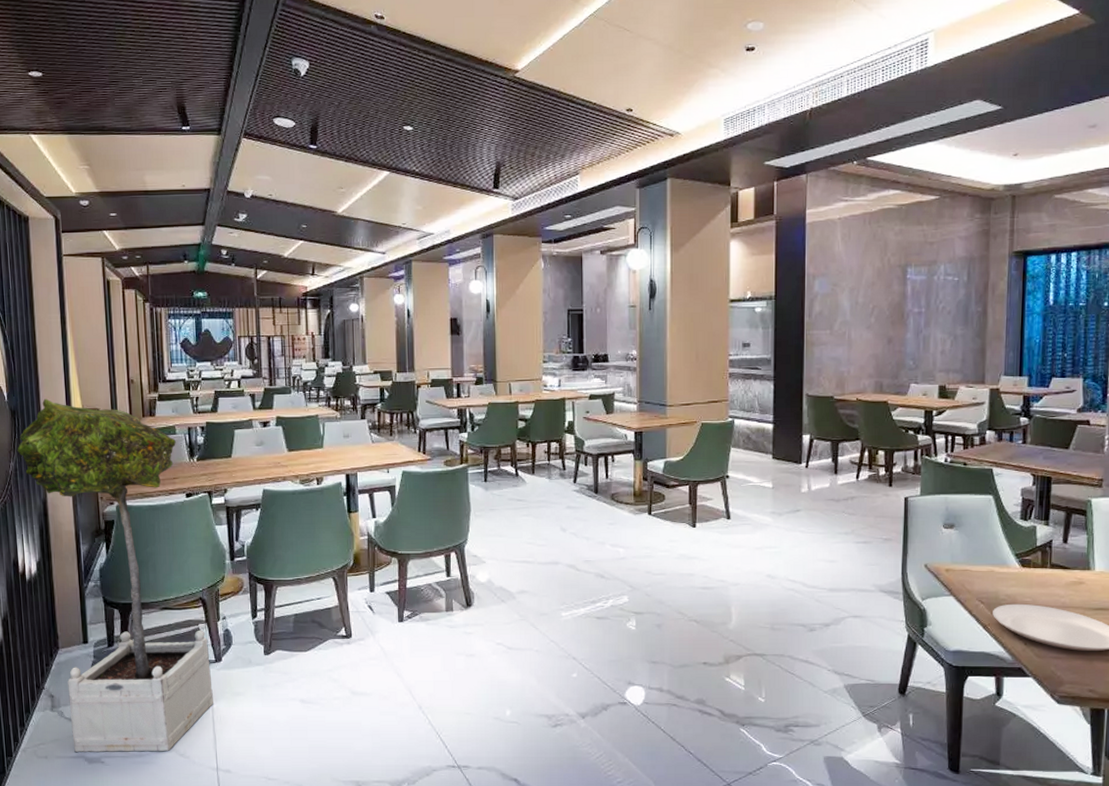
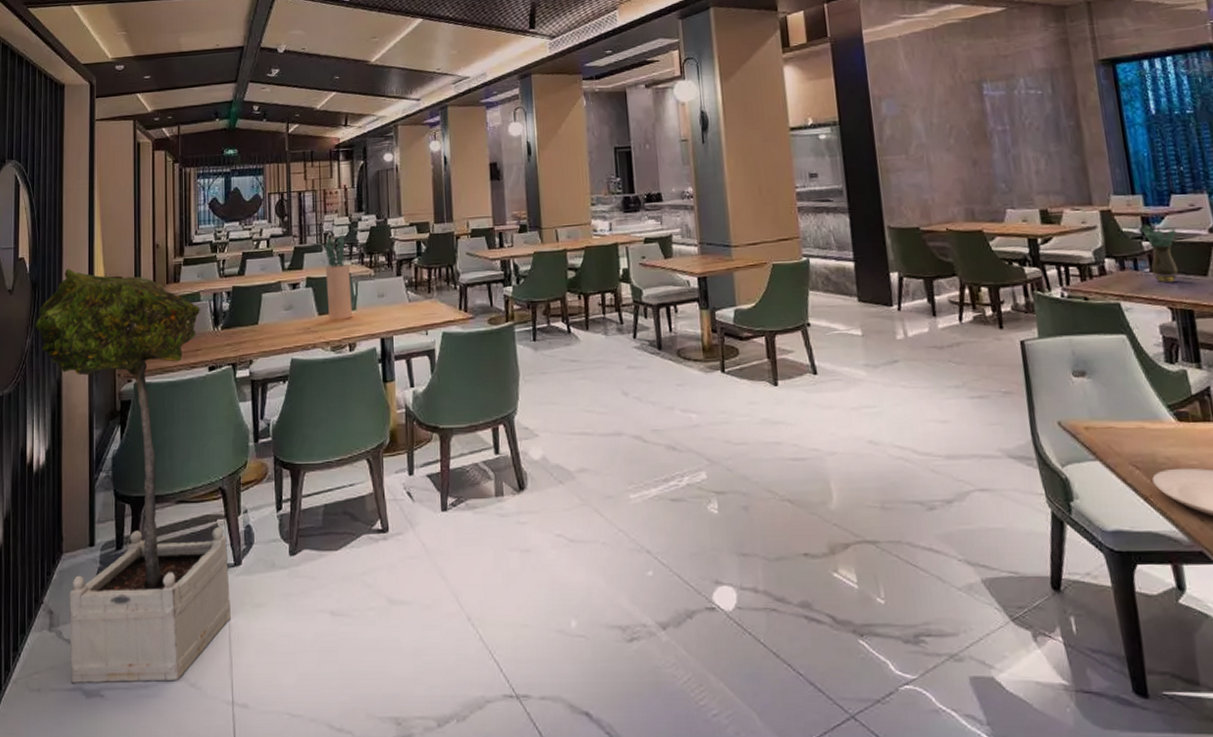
vase: none [294,373,320,456] -> present [325,228,352,320]
vase: none [1021,402,1051,454] -> present [1139,224,1179,283]

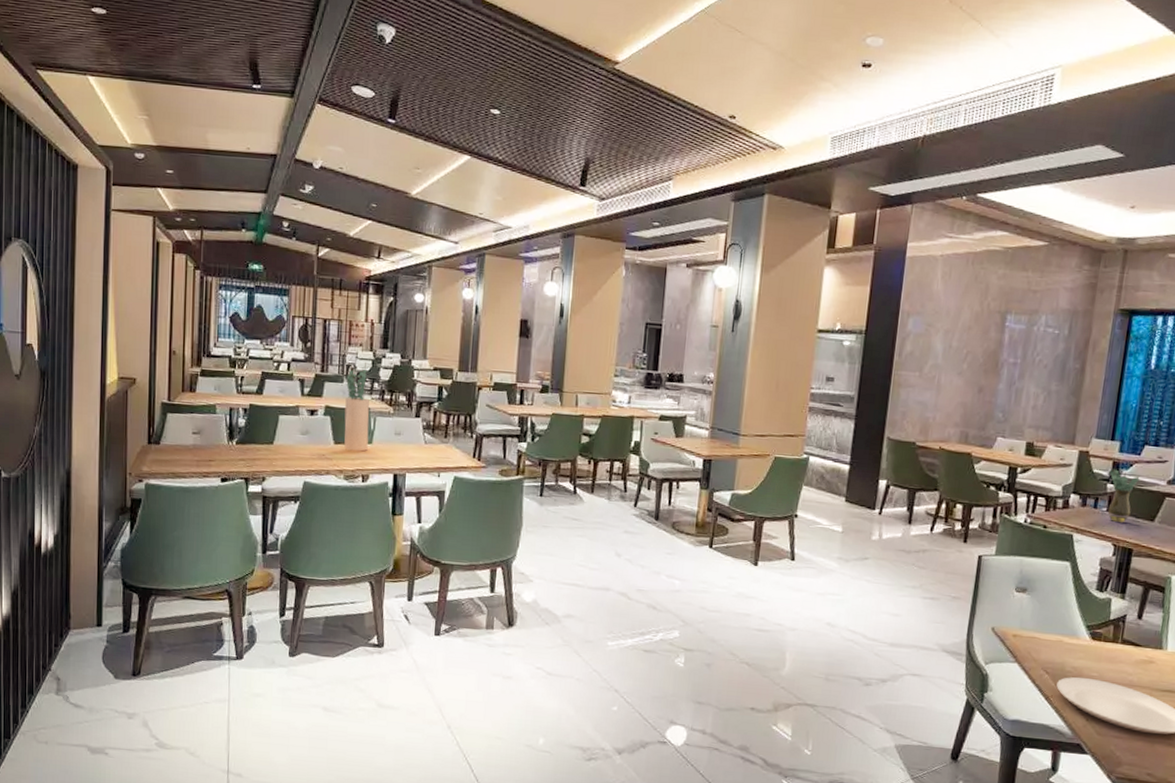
potted tree: present [35,268,231,683] -> none [44,361,231,749]

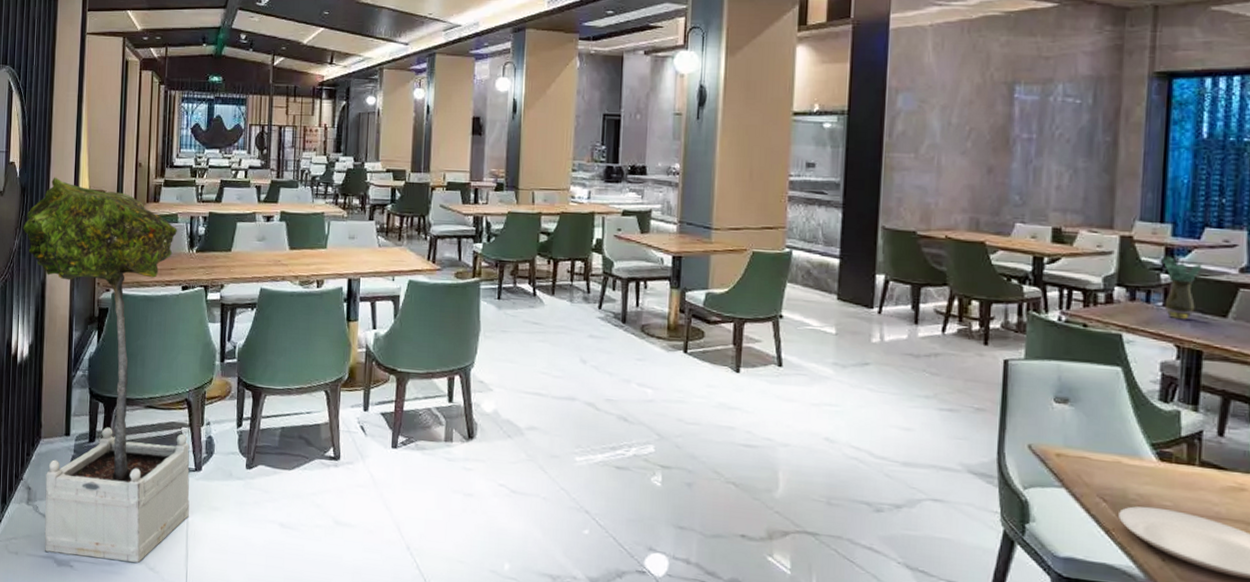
potted tree: none [44,361,231,749] -> present [23,177,190,563]
vase: present [344,362,370,452] -> none [299,167,324,257]

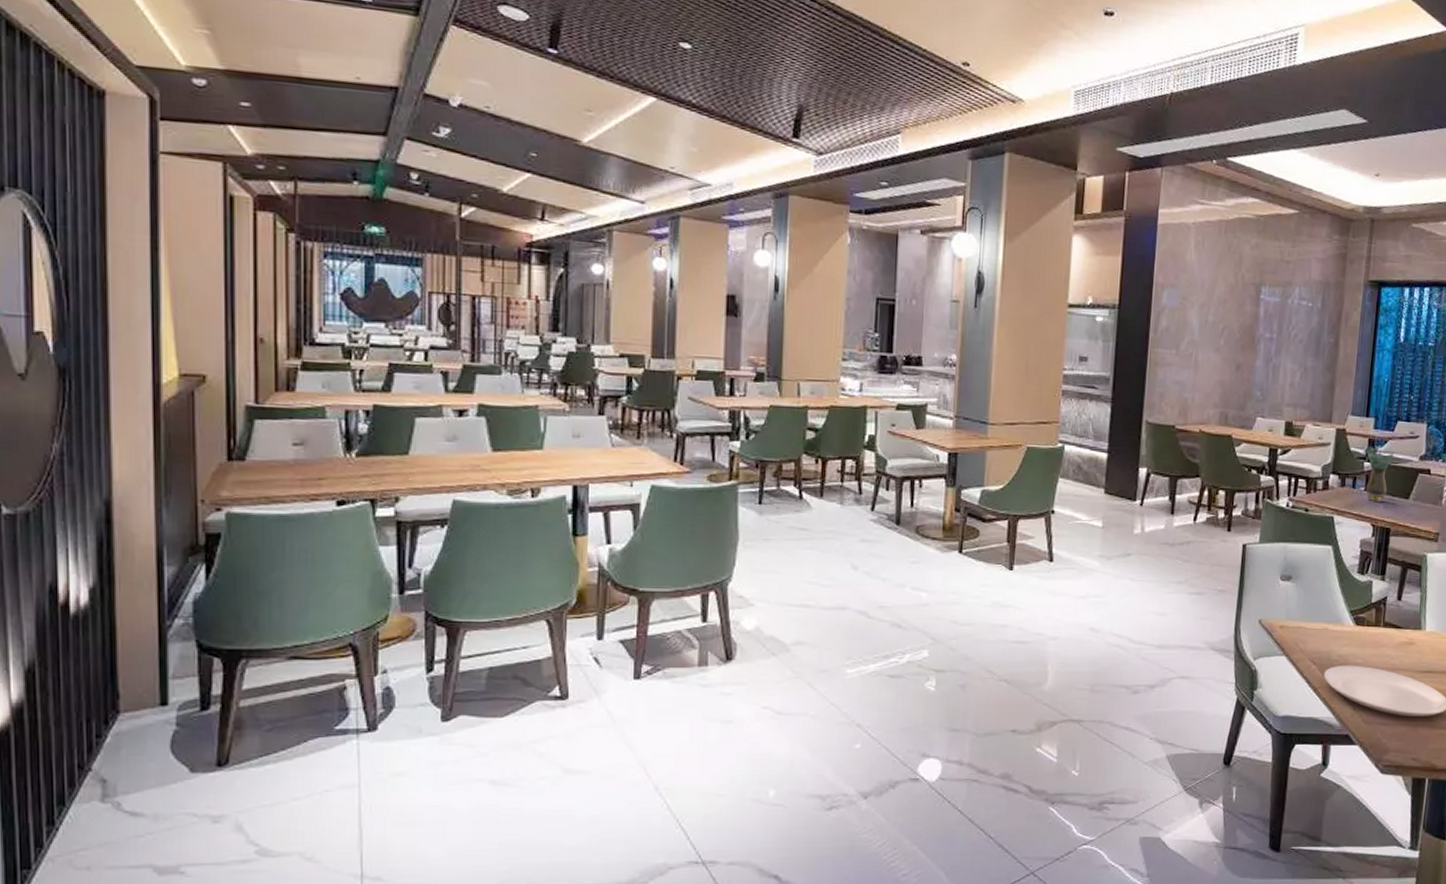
potted tree: present [23,177,190,563] -> none [66,354,361,859]

